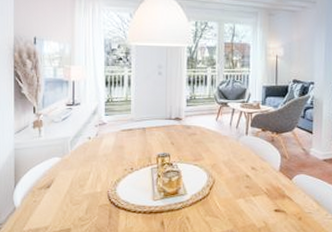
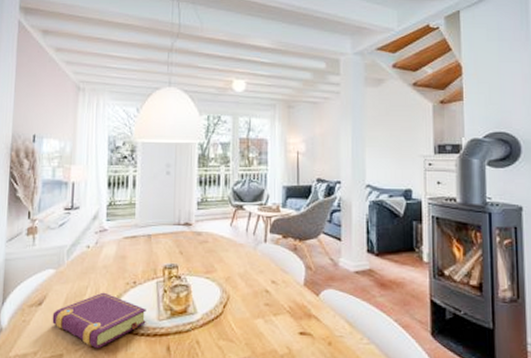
book: none [60,177,143,224] -> present [52,292,146,349]

